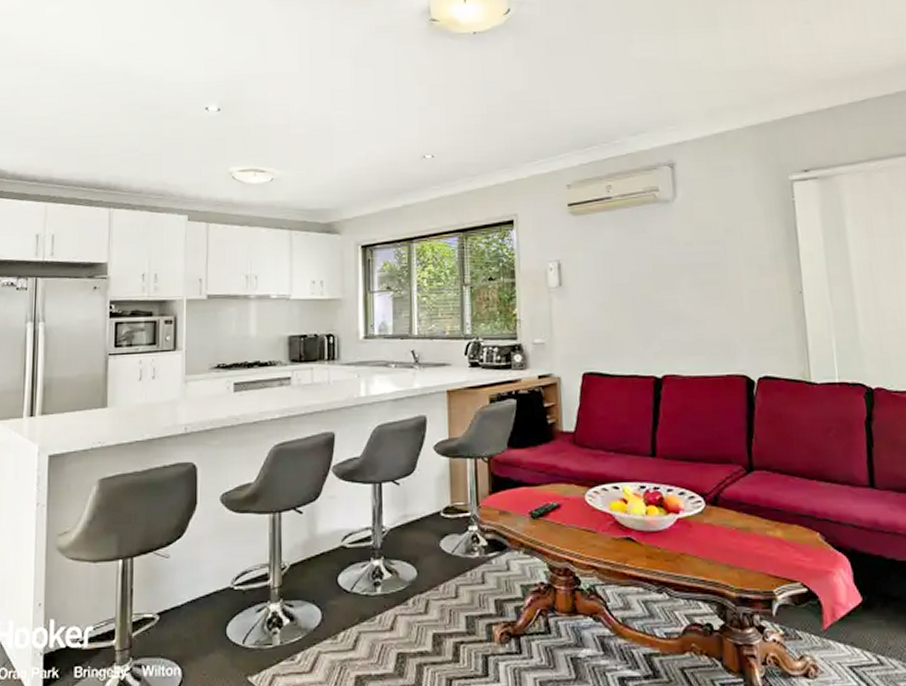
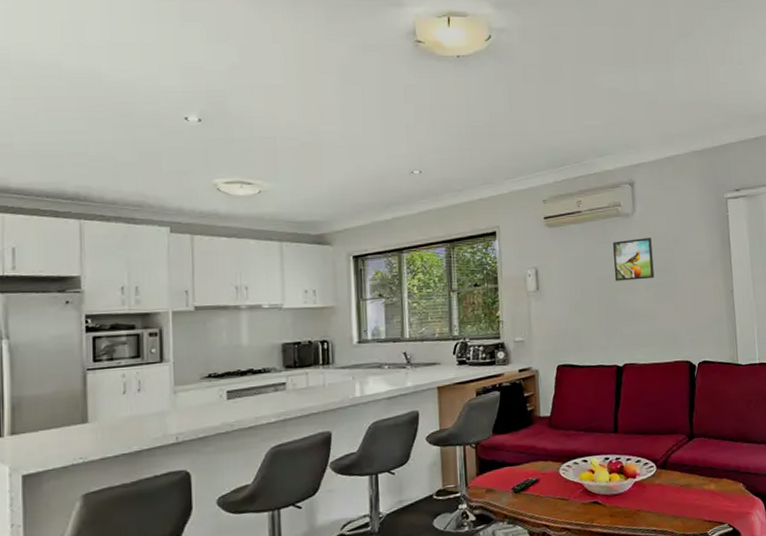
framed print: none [649,228,701,278] -> present [613,238,655,281]

